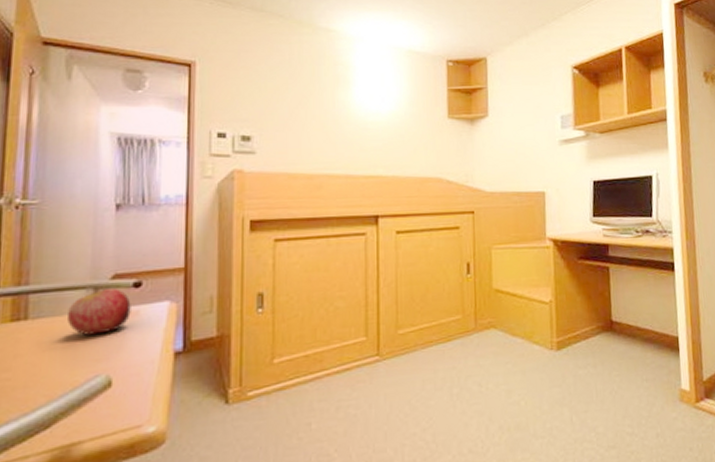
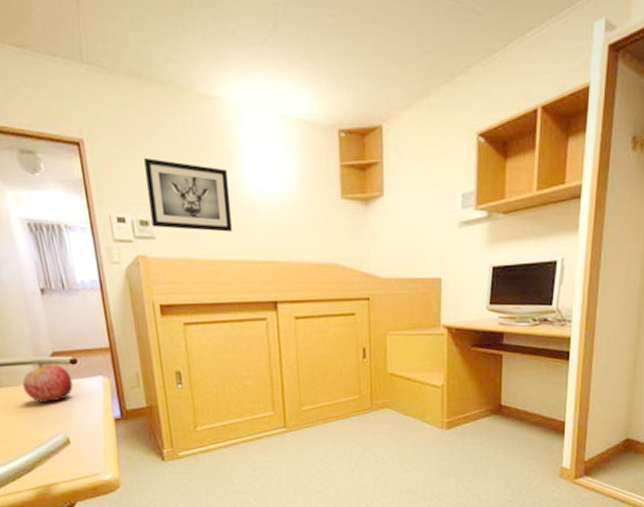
wall art: none [254,80,338,148] -> present [144,158,232,232]

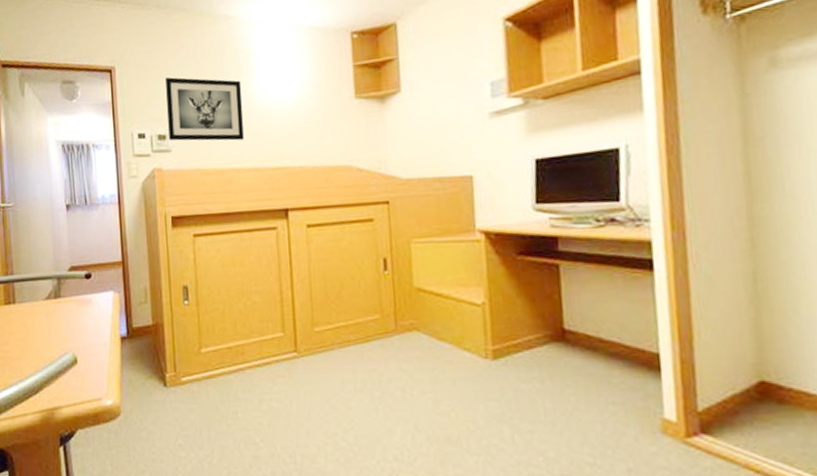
apple: present [22,363,73,403] -> none [41,278,85,319]

